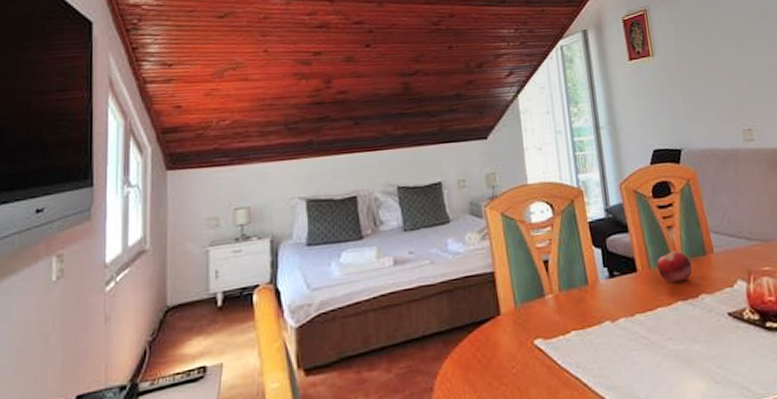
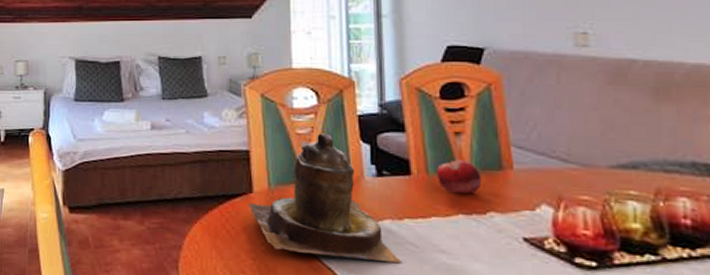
teapot: none [496,243,637,369] -> present [247,133,401,262]

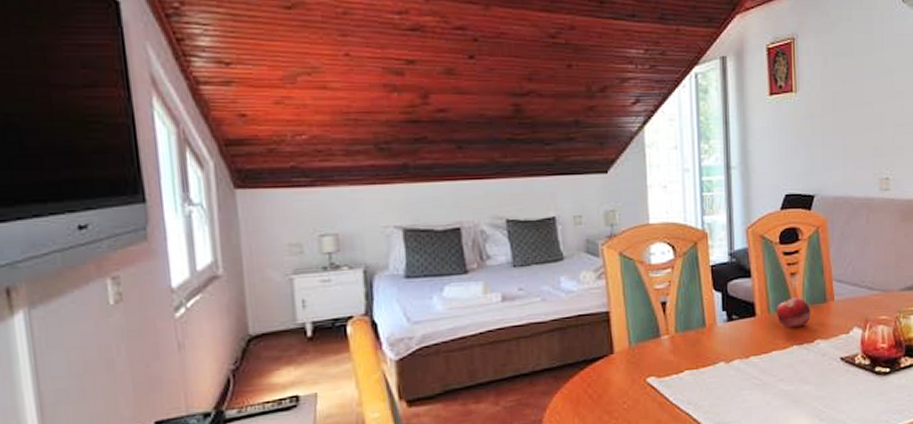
teapot: present [247,133,401,262] -> none [609,286,748,405]

